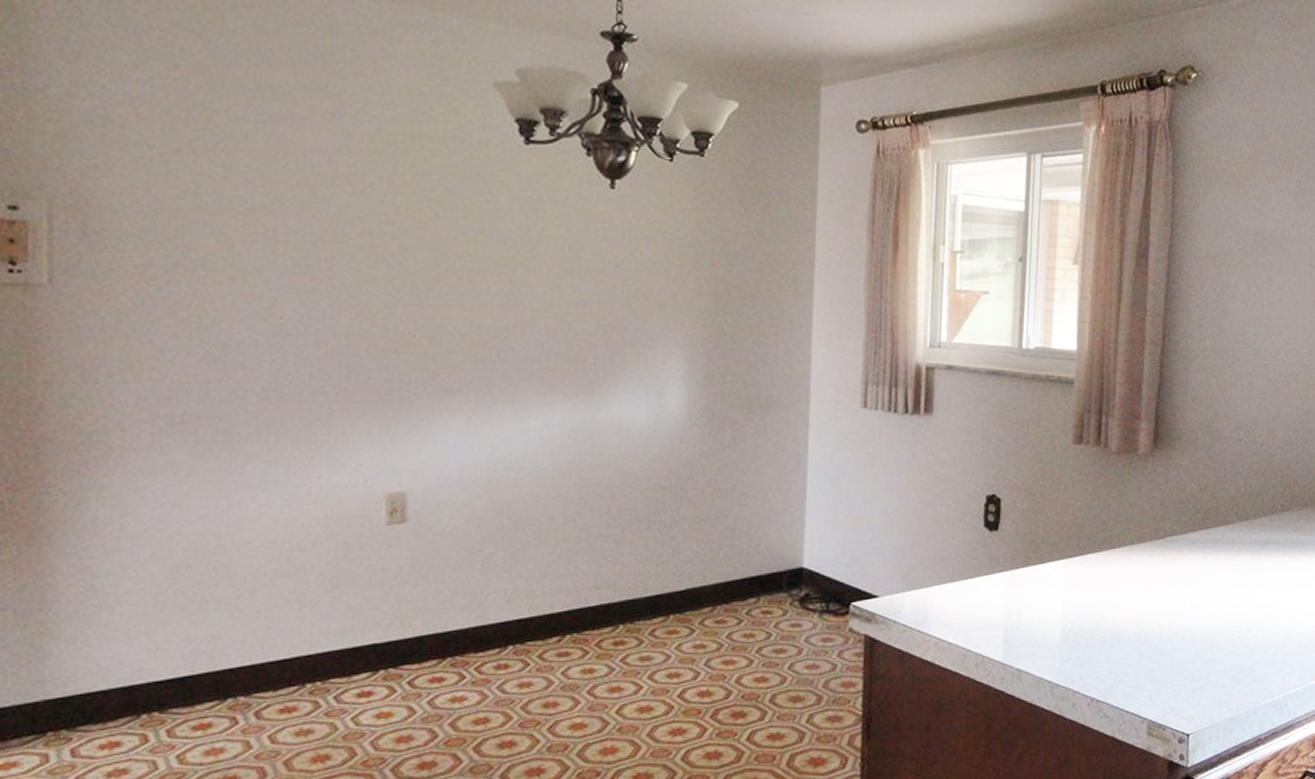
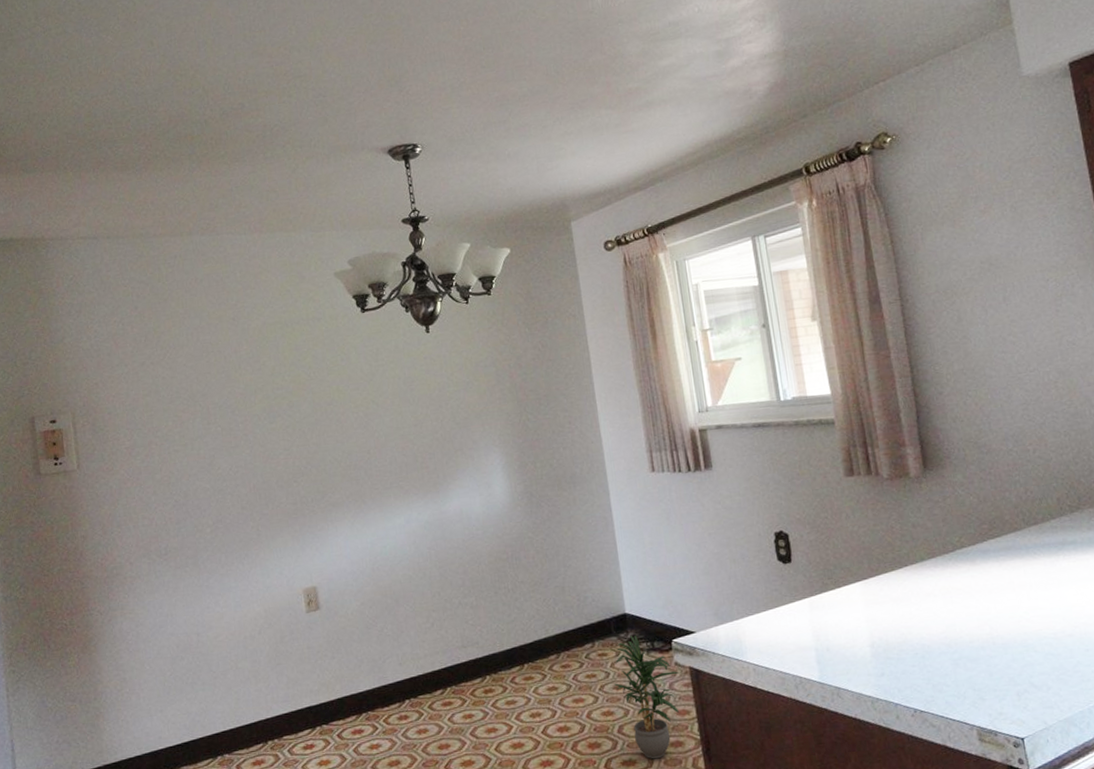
potted plant: none [773,593,853,734] -> present [613,635,680,759]

